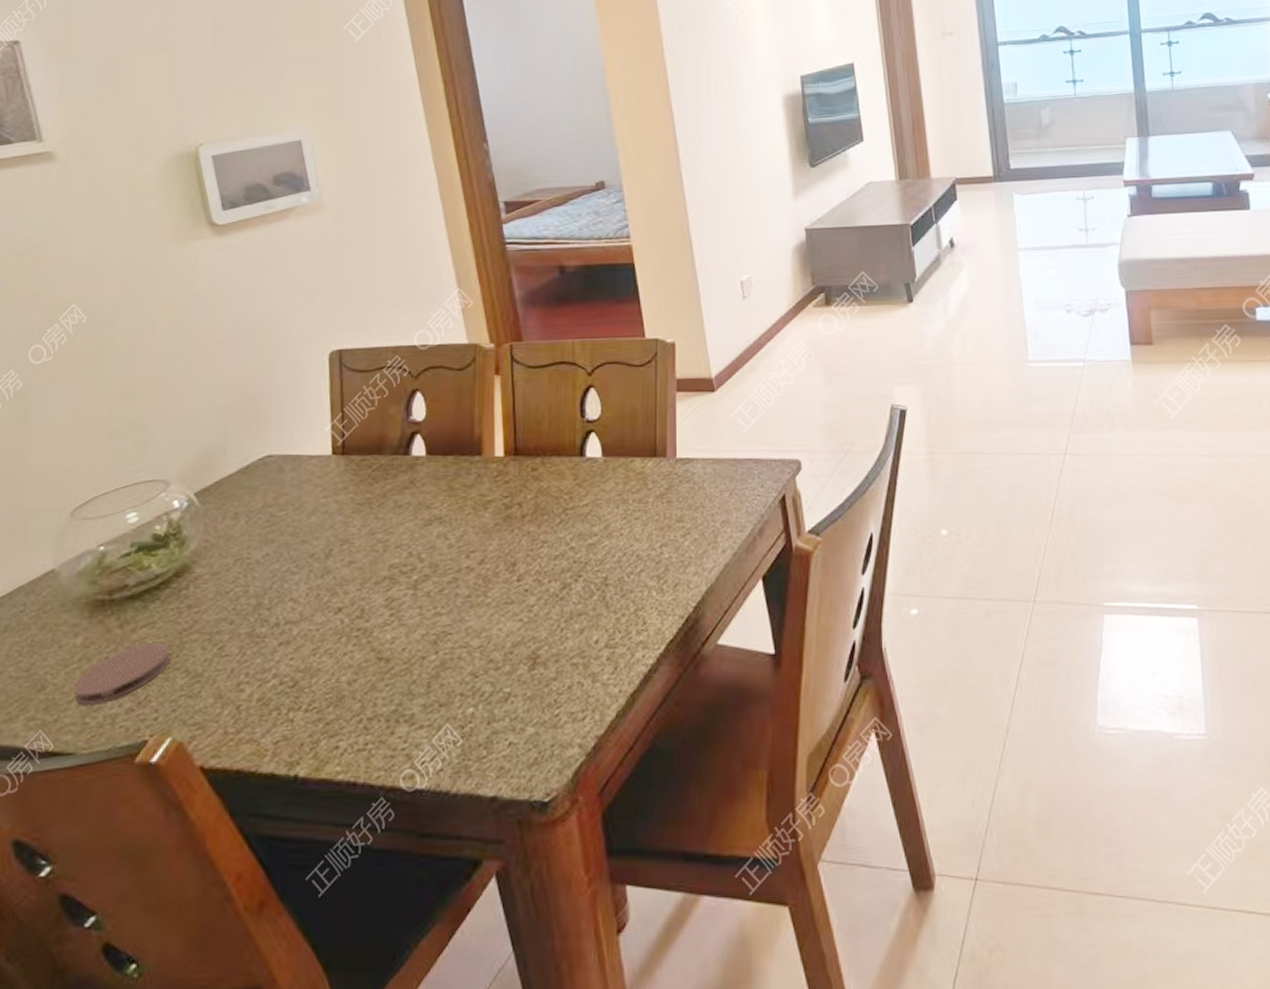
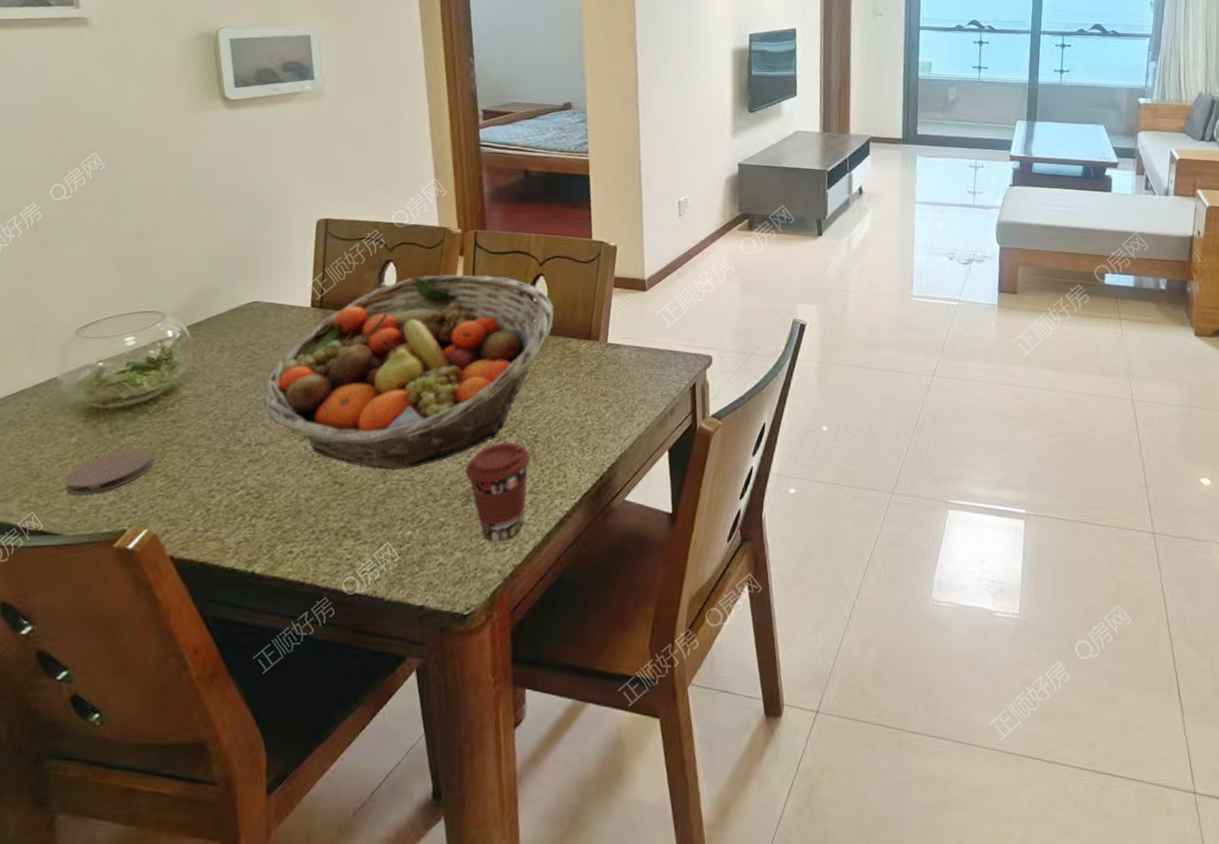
fruit basket: none [290,393,612,638] -> present [264,274,554,471]
coffee cup: none [528,590,603,711] -> present [465,442,531,542]

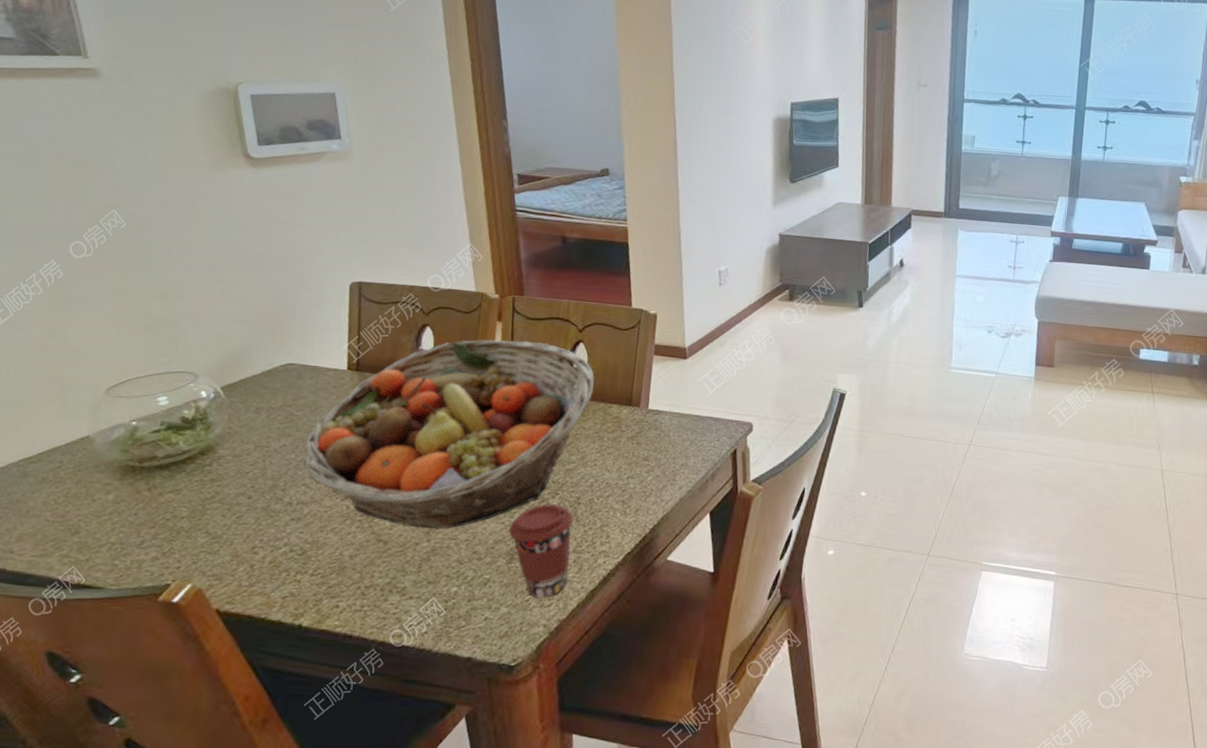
coaster: present [64,449,154,495] -> none [103,506,194,551]

